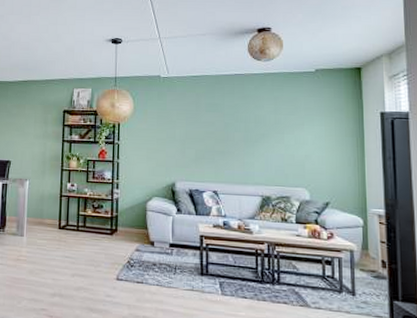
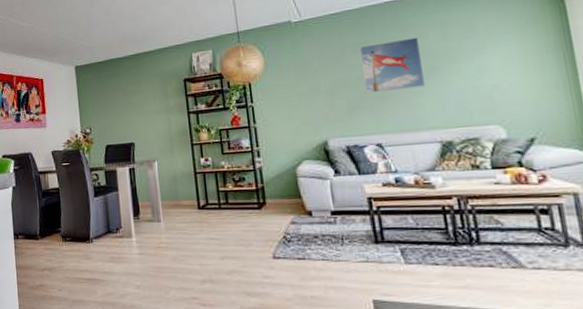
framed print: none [210,106,257,149] -> present [360,37,426,94]

